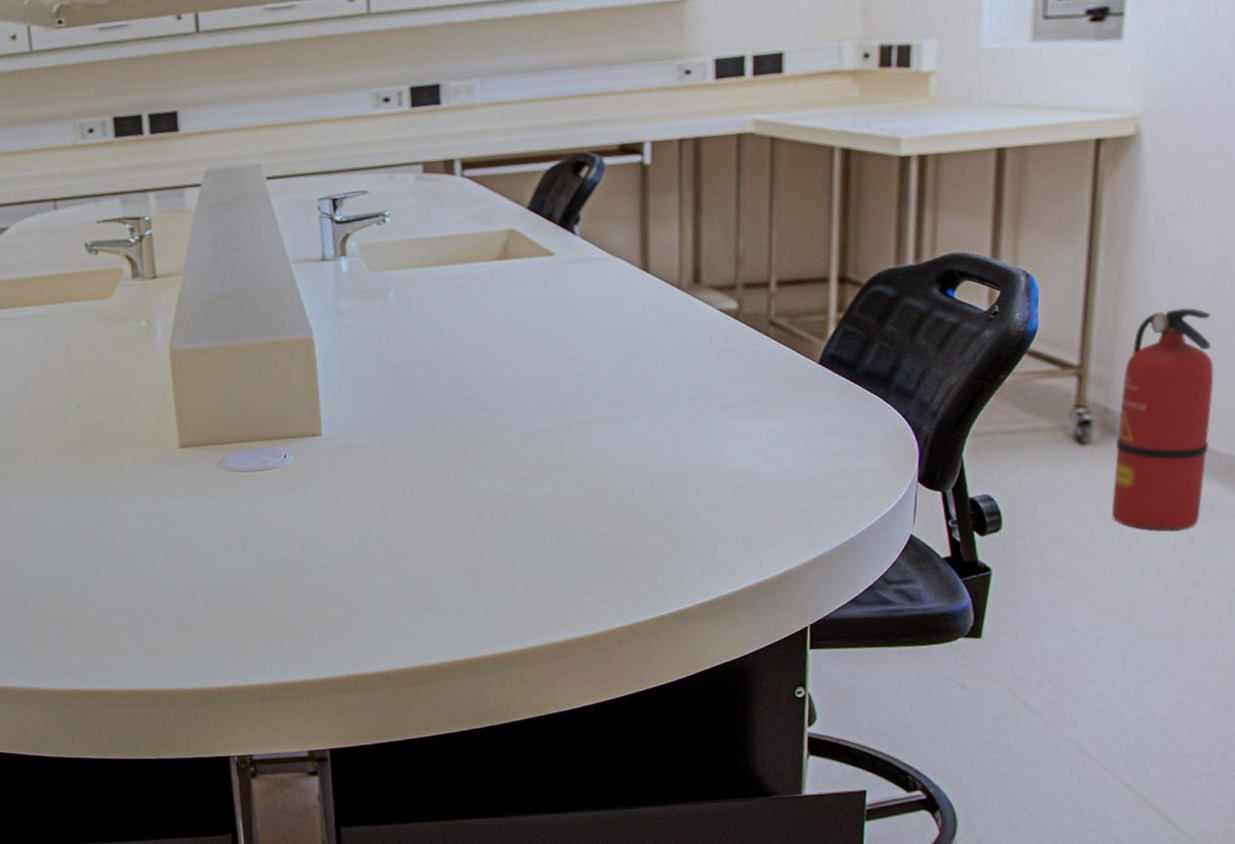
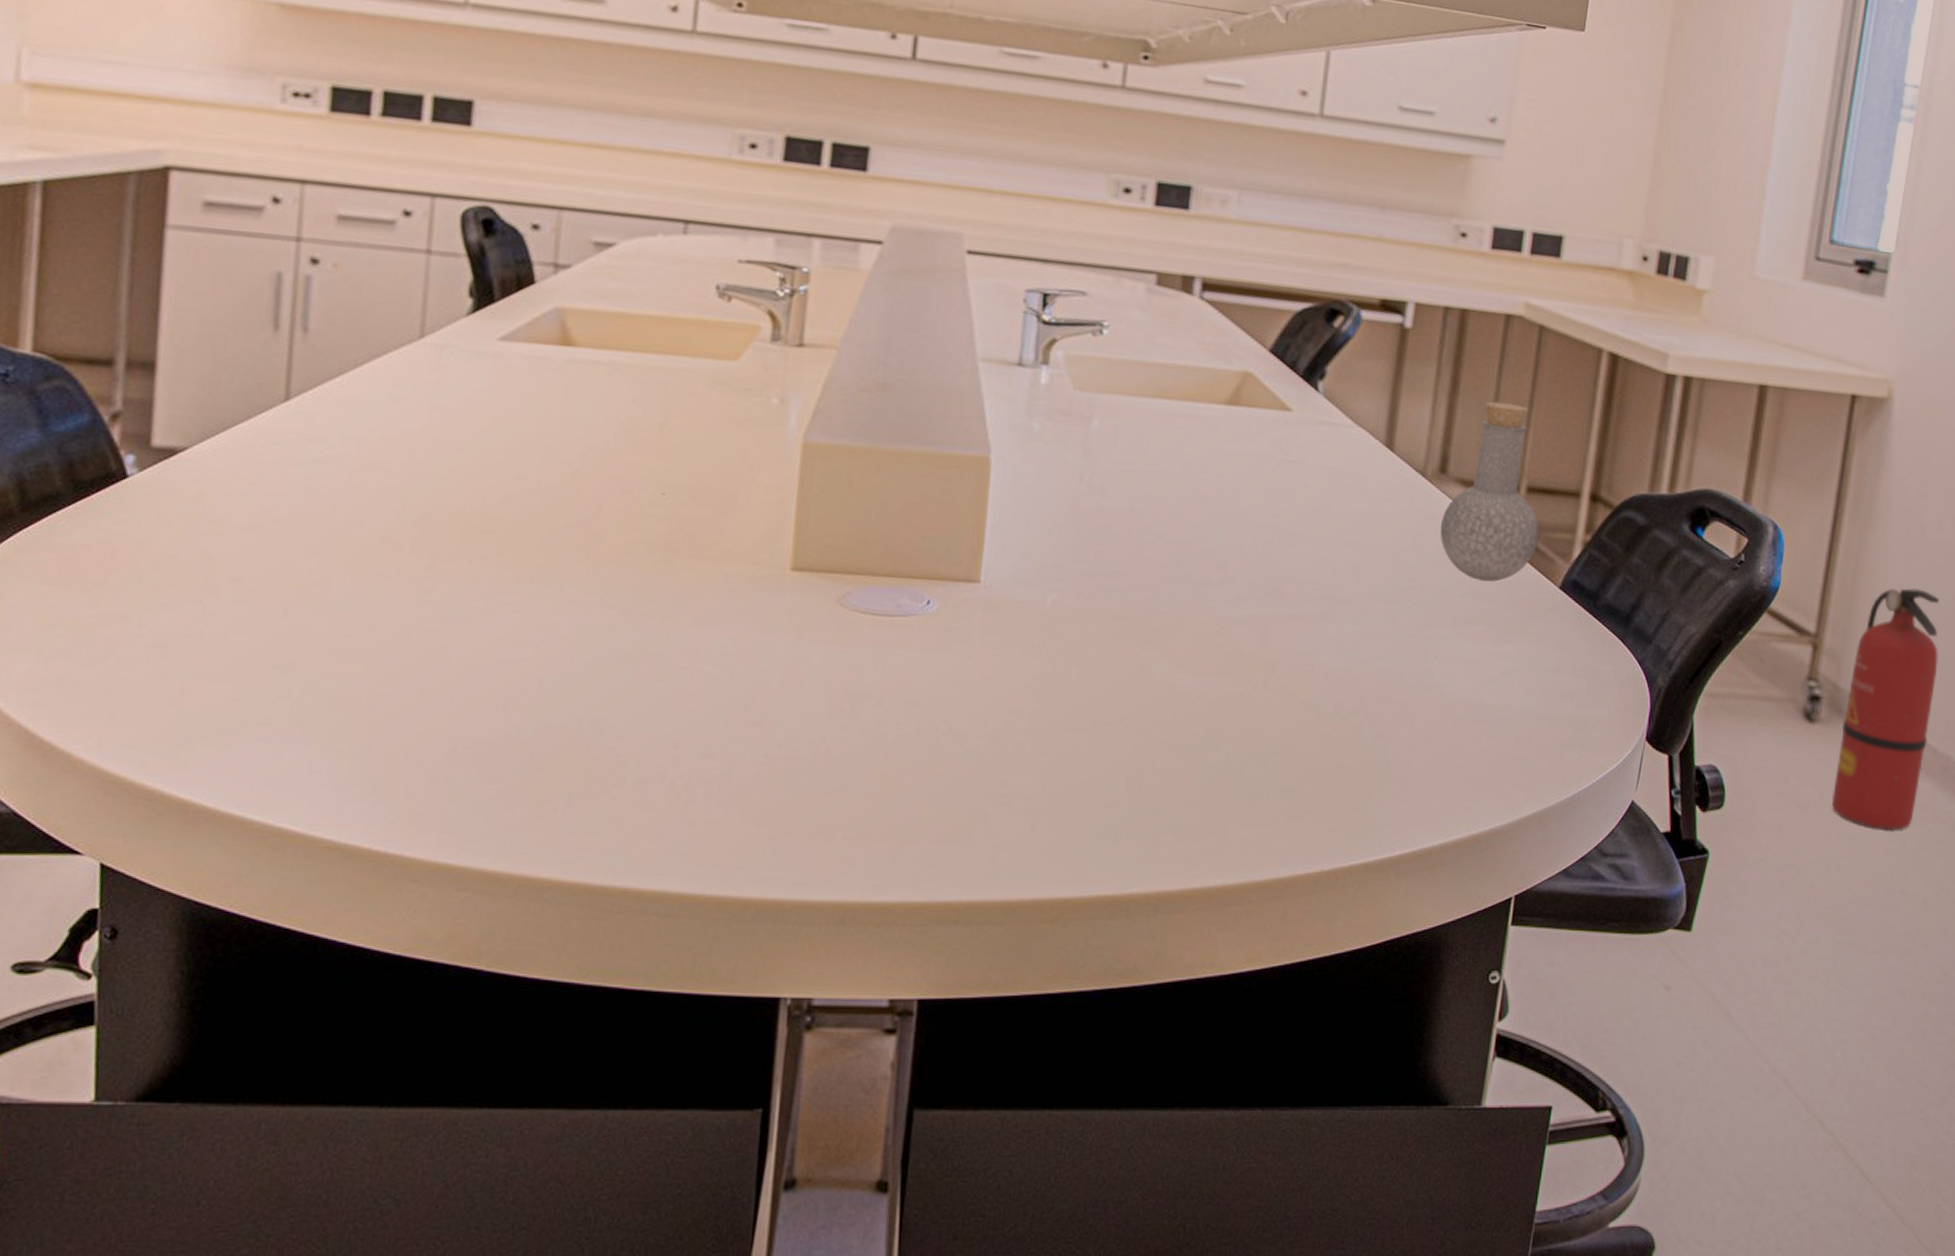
flask: none [700,211,794,369] -> present [1440,401,1539,582]

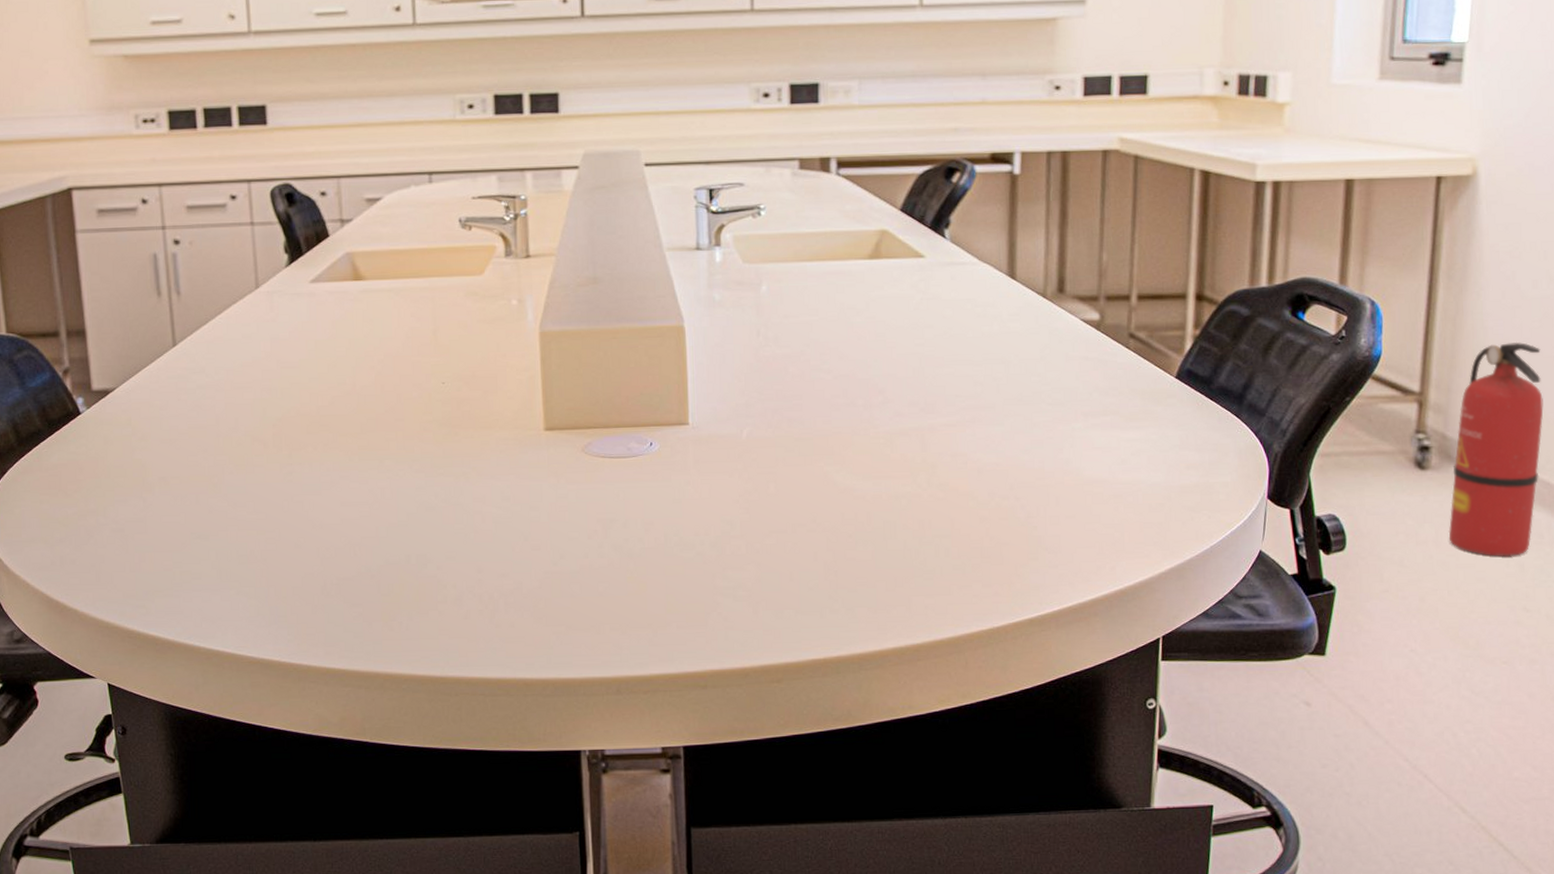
flask: present [1440,401,1539,582] -> none [1063,226,1153,379]

